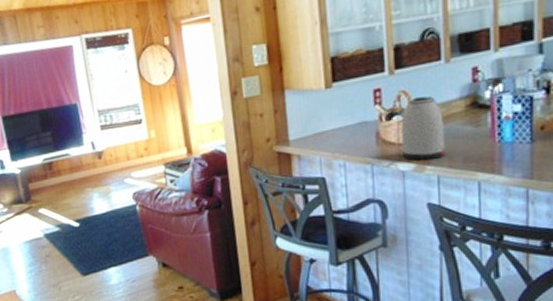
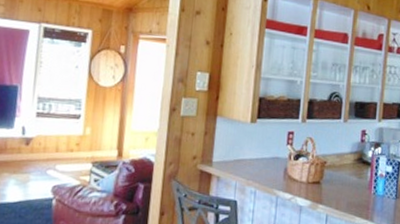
kettle: present [401,96,446,161] -> none [302,144,337,200]

